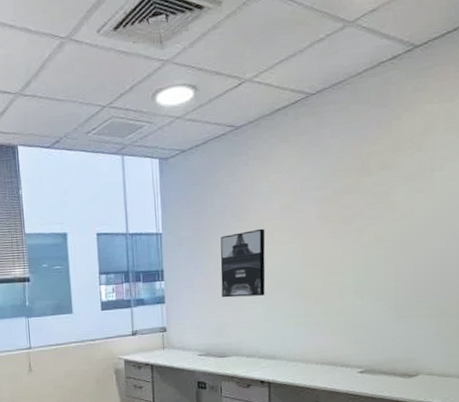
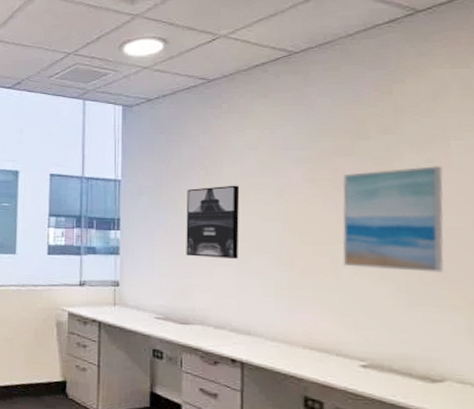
wall art: none [347,196,427,292] -> present [342,166,445,273]

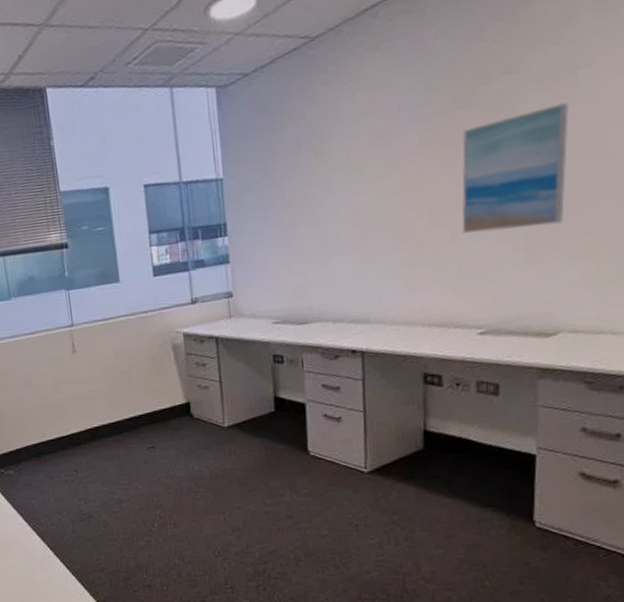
wall art: present [186,185,240,259] -> none [296,162,354,252]

